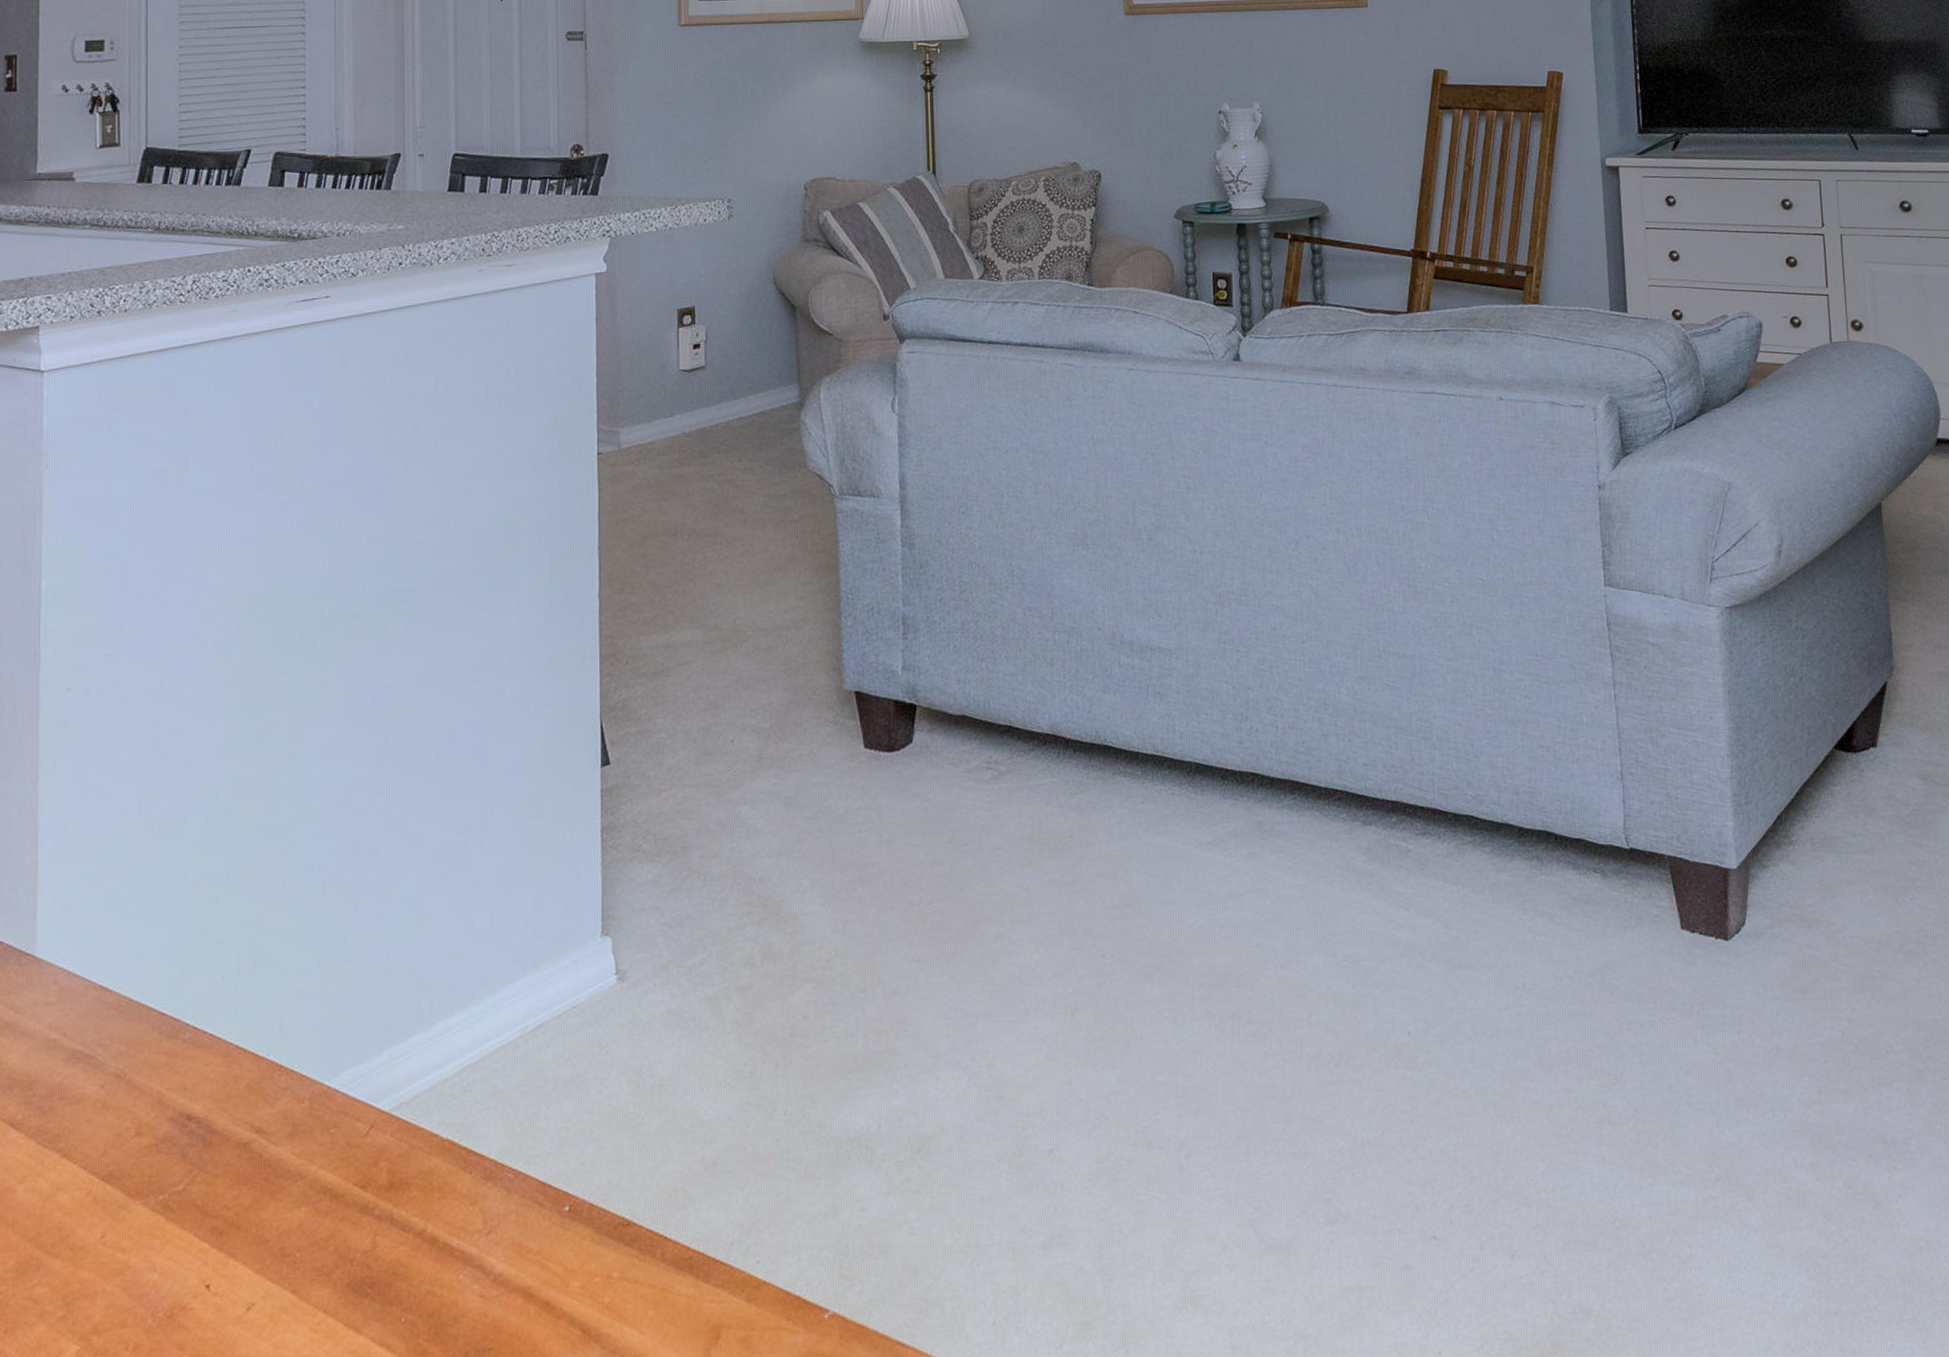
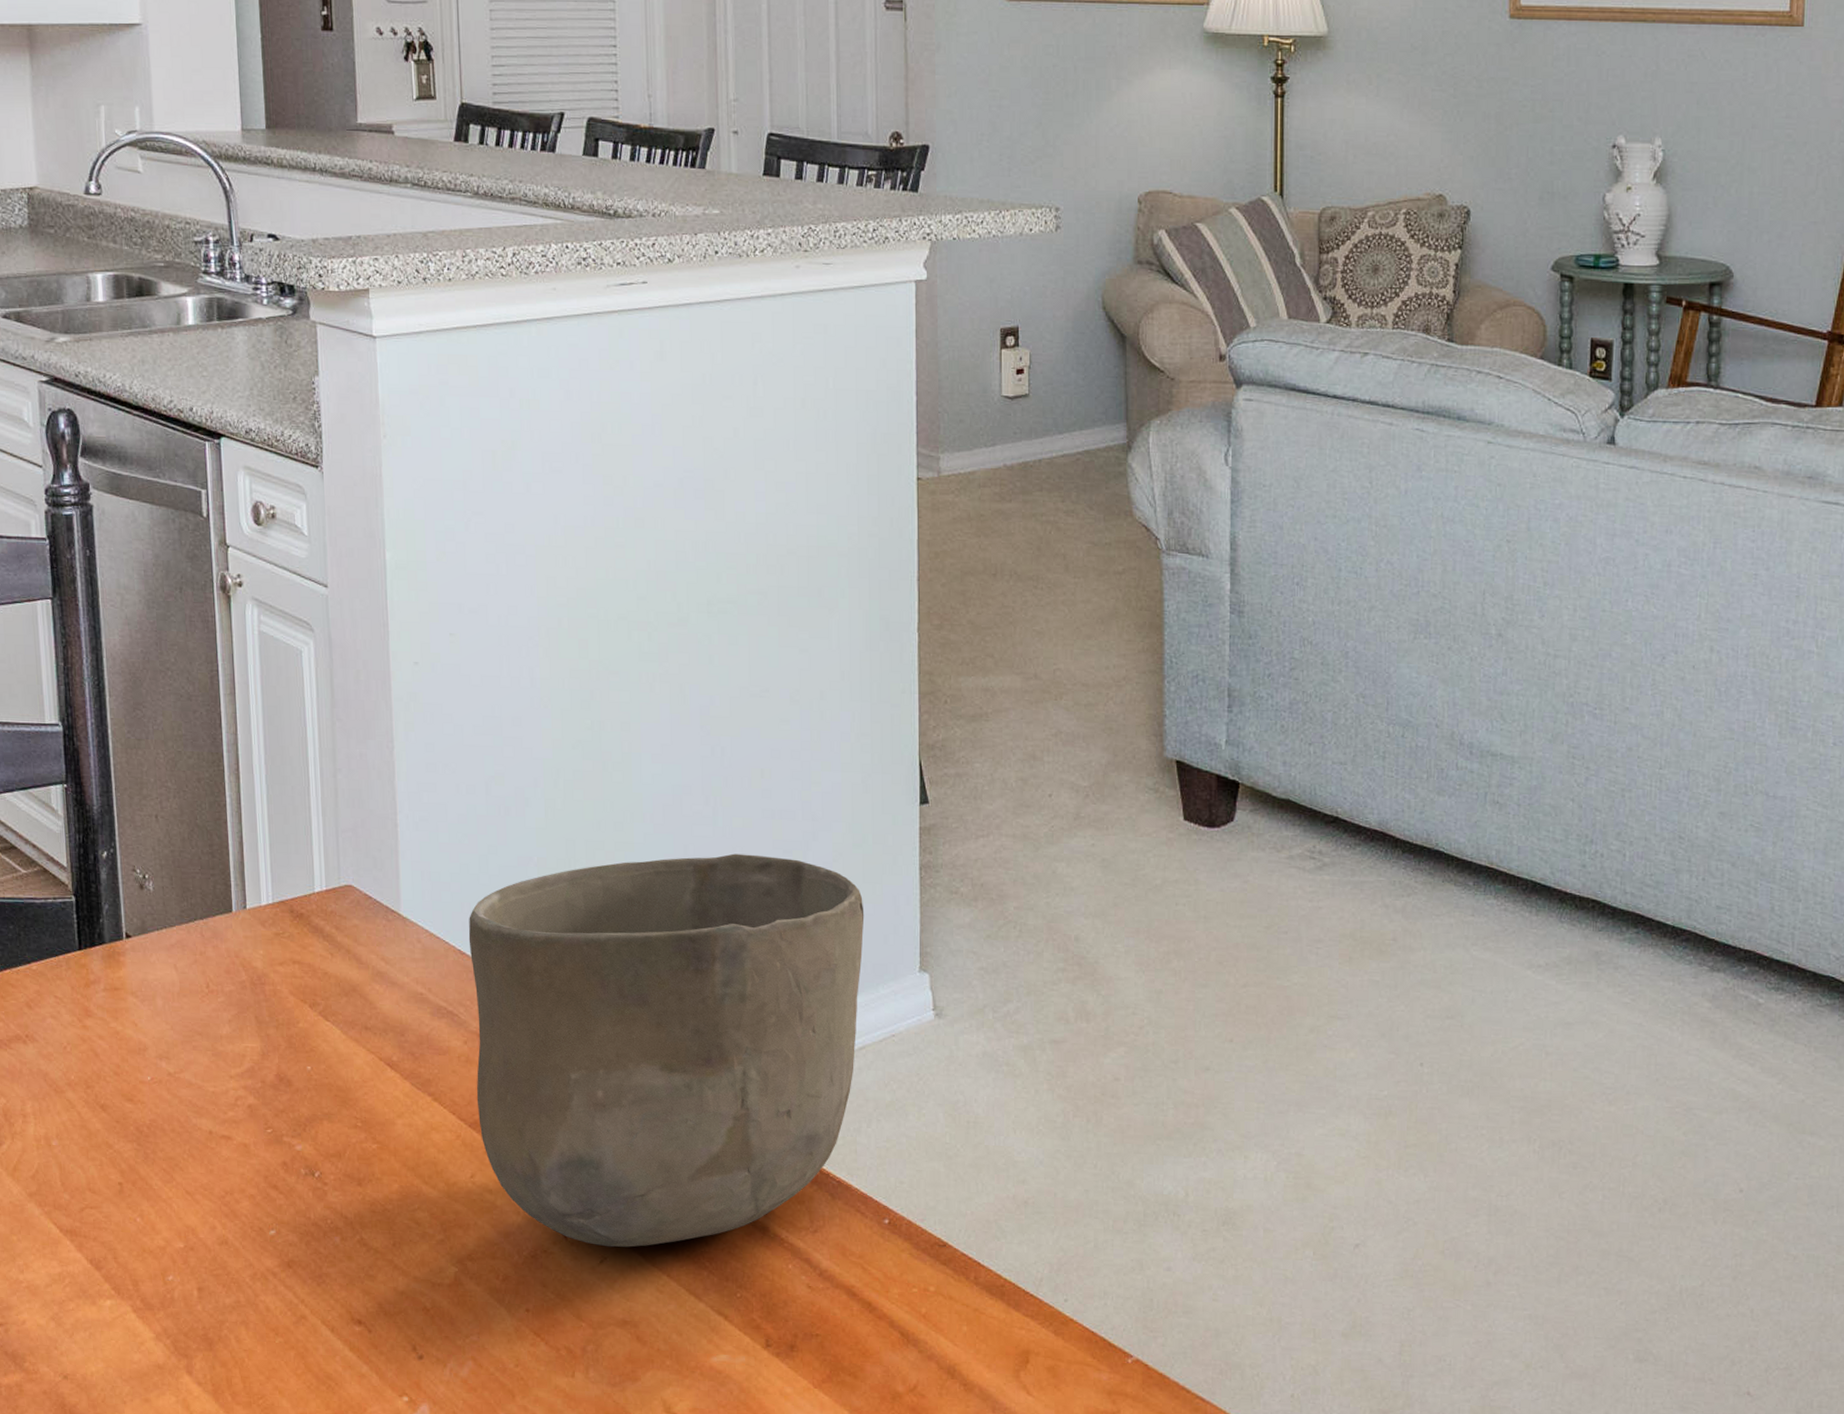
bowl: none [112,839,544,1291] -> present [468,853,865,1248]

